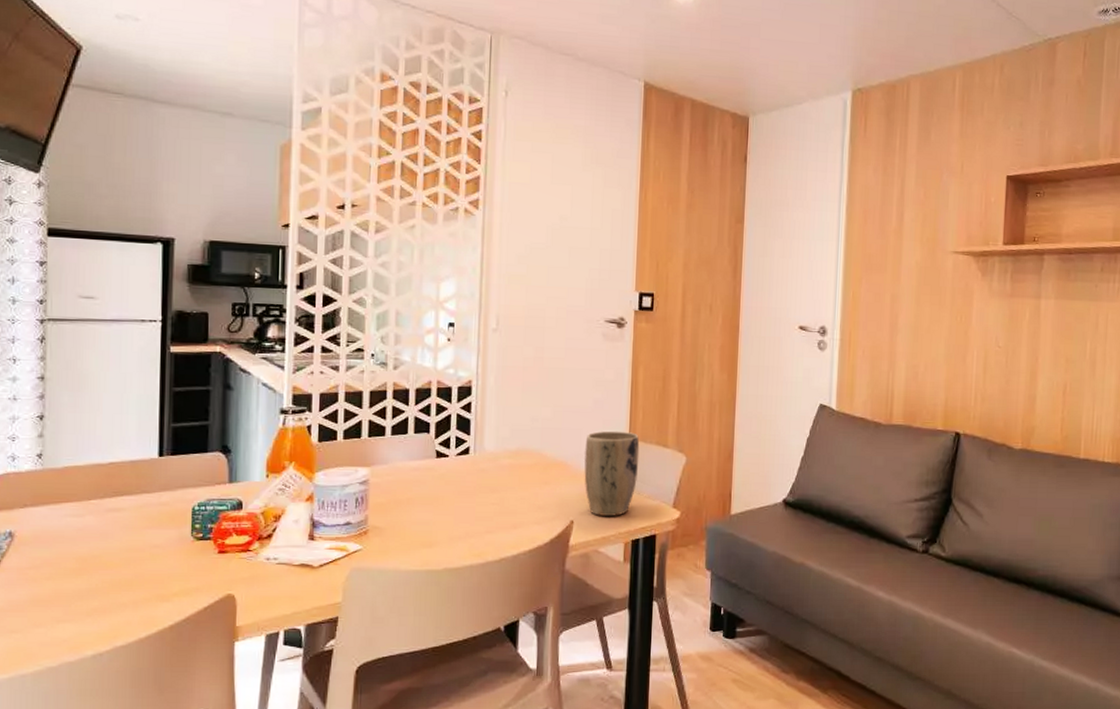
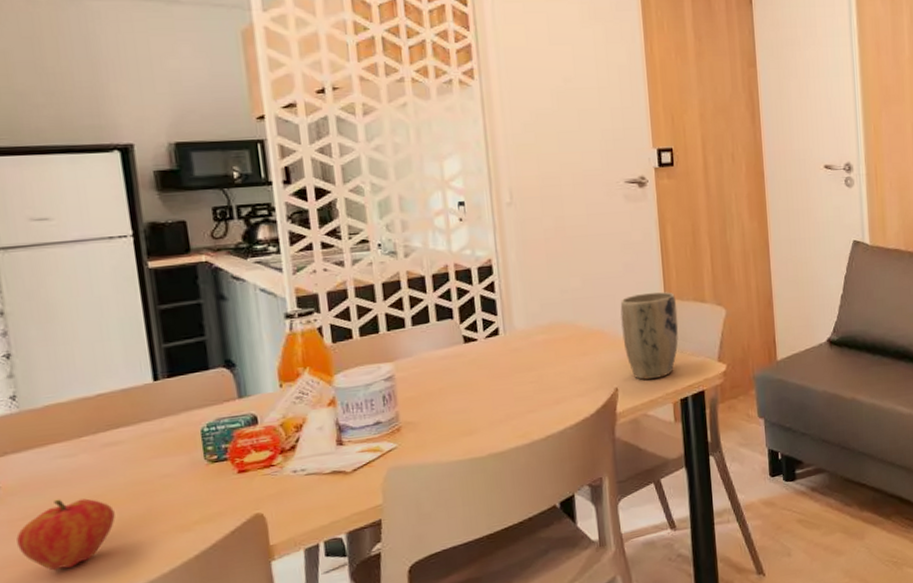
fruit: none [22,554,107,620] -> present [16,498,115,571]

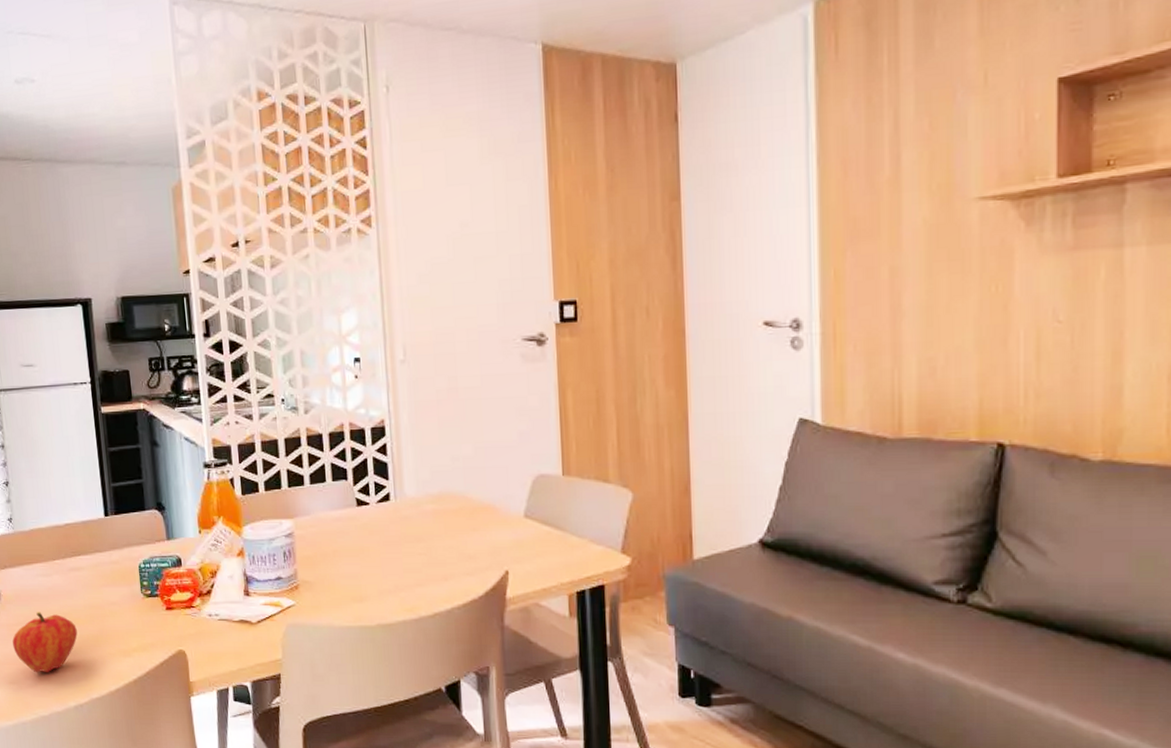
plant pot: present [620,291,679,380] -> none [513,466,577,565]

